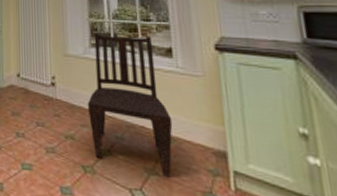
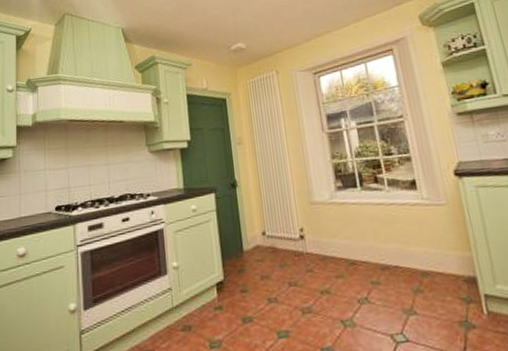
dining chair: present [87,33,173,177] -> none [338,170,429,315]

